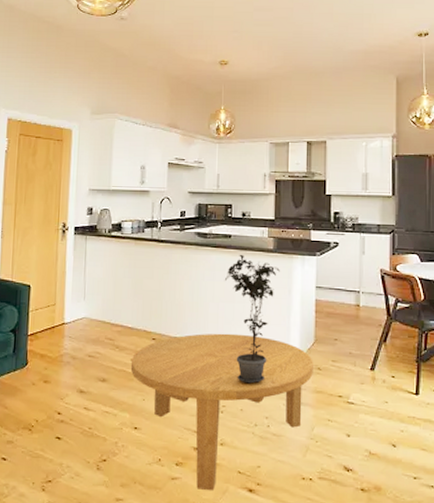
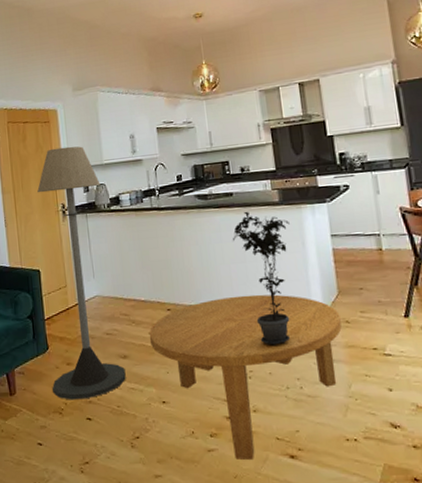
floor lamp: none [25,167,105,418] -> present [37,146,126,400]

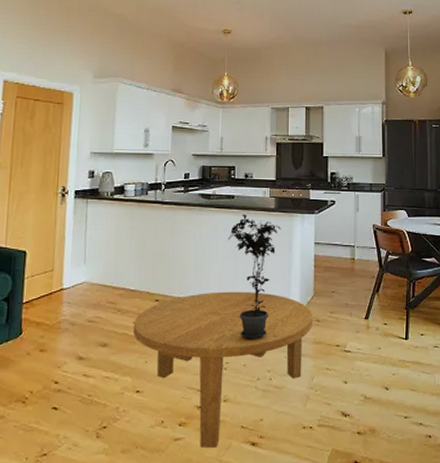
floor lamp: present [37,146,126,400] -> none [19,130,107,388]

